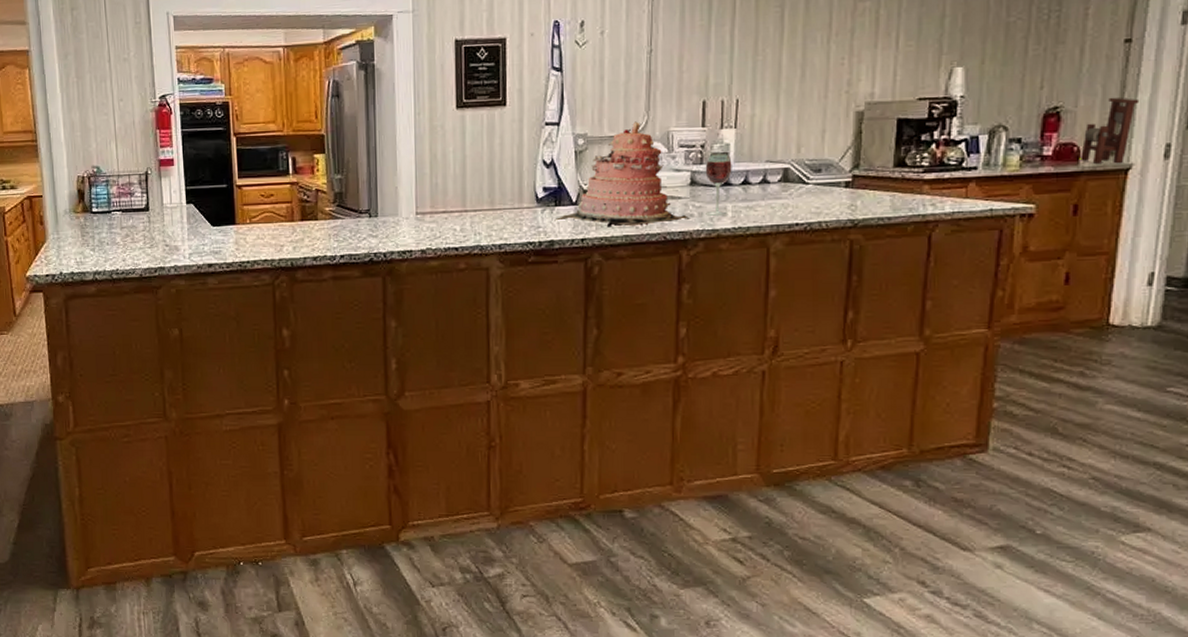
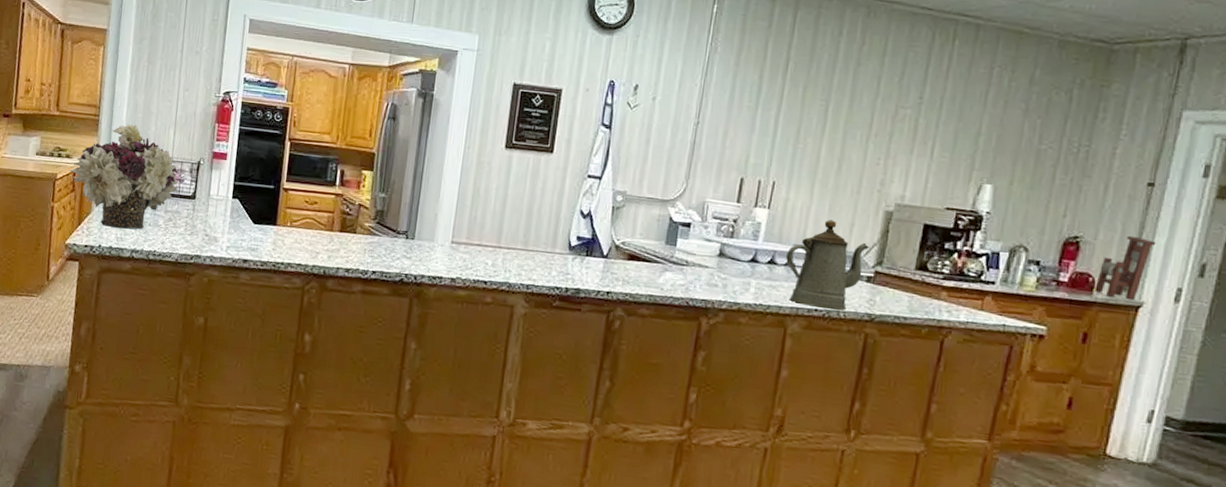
flower arrangement: none [17,144,130,252] -> present [69,123,178,230]
cake: present [554,121,694,227] -> none [583,187,718,291]
wineglass: present [705,151,732,217] -> none [730,227,762,292]
coffee pot: none [760,129,844,223] -> present [786,220,869,312]

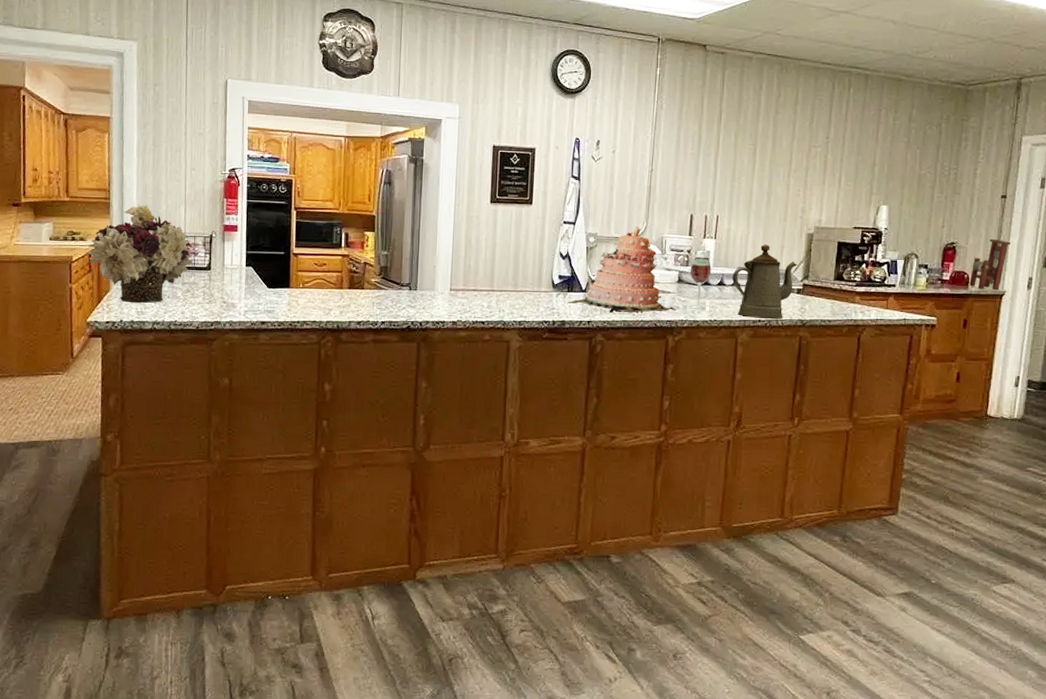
cake: none [583,187,718,291] -> present [566,226,680,314]
wineglass: none [730,227,762,292] -> present [689,256,711,310]

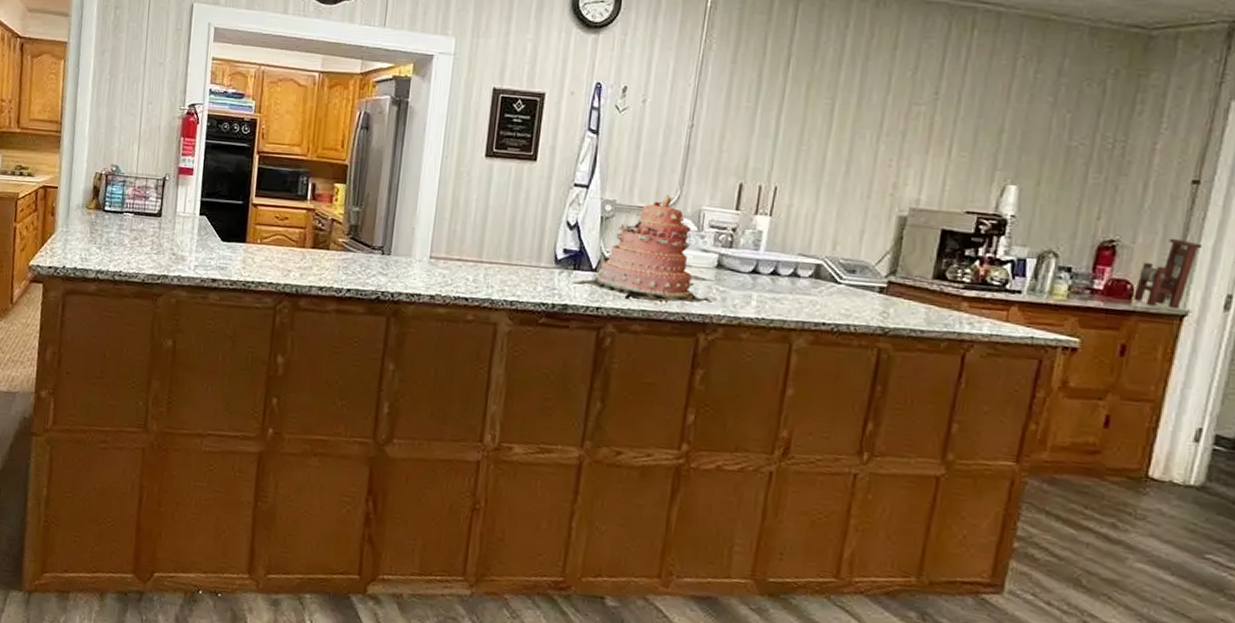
flower arrangement: present [85,204,193,303] -> none [32,139,143,250]
wineglass: present [689,256,711,310] -> none [729,236,763,305]
coffee pot: present [732,244,797,320] -> none [790,226,882,325]

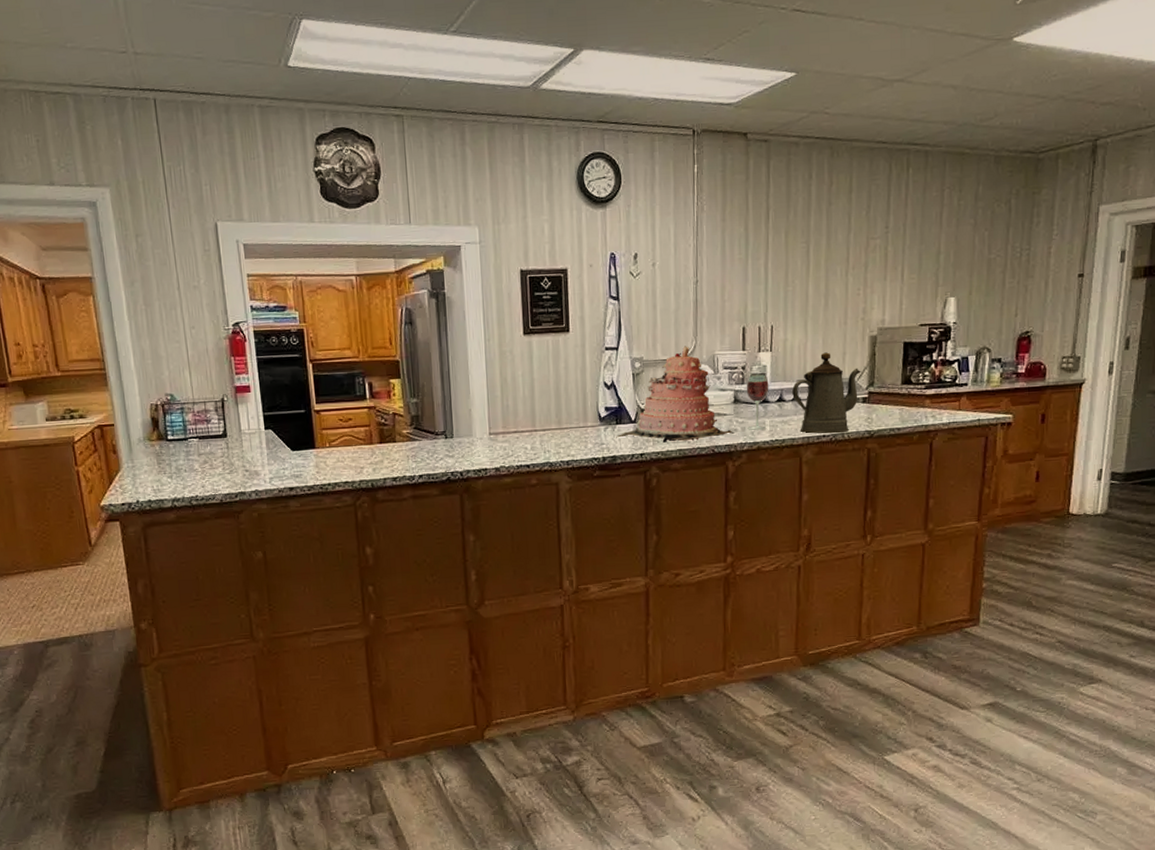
wineglass: none [729,236,763,305] -> present [746,372,769,431]
coffee pot: none [790,226,882,325] -> present [792,352,861,435]
paper towel holder: present [1133,238,1203,309] -> none [1046,323,1090,379]

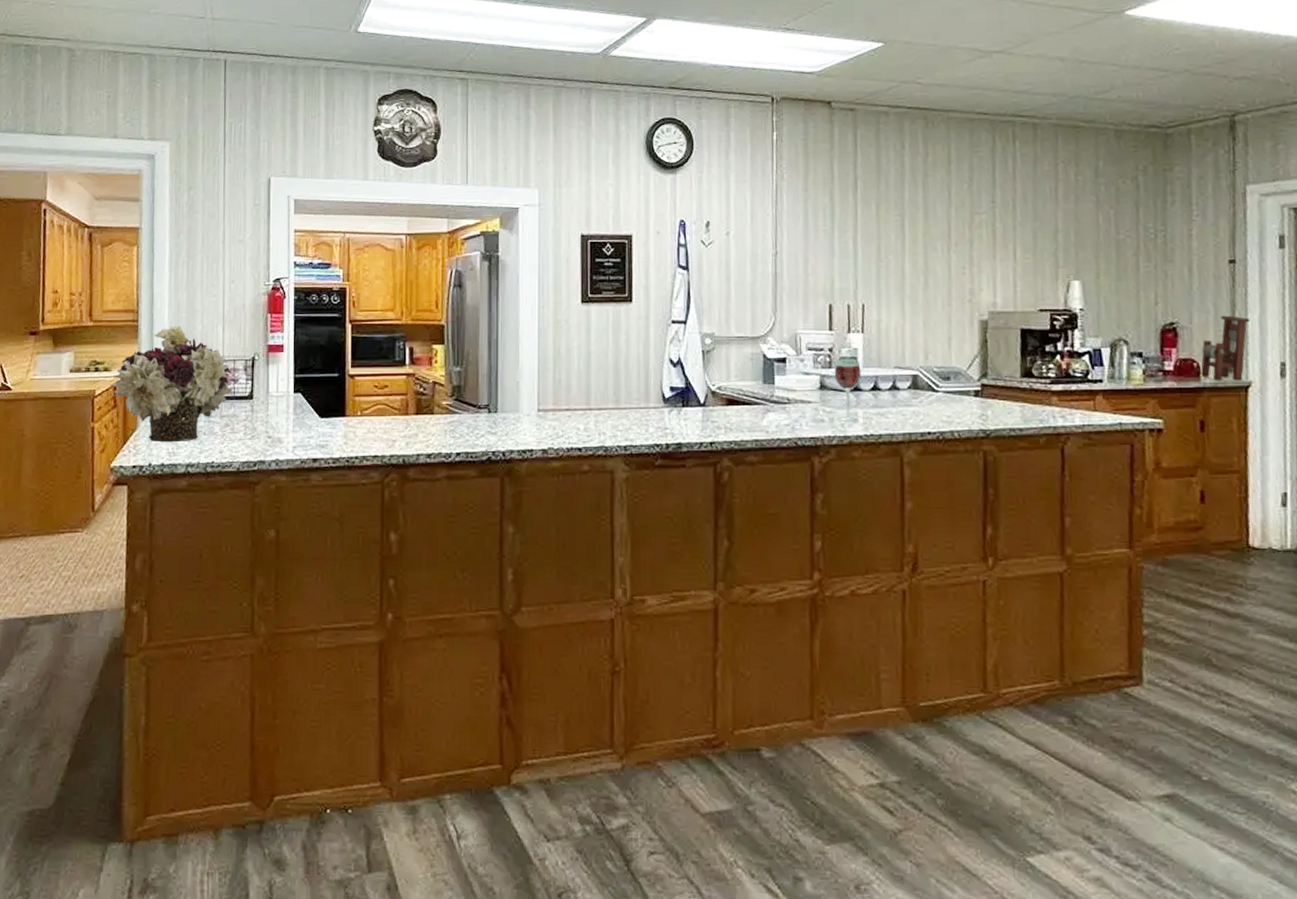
flower arrangement: none [87,372,207,481] -> present [109,325,233,442]
cake: present [616,346,738,443] -> none [682,322,825,431]
coffee pot: present [792,352,861,435] -> none [889,336,971,431]
paper towel holder: none [1046,323,1090,379] -> present [1201,315,1250,381]

